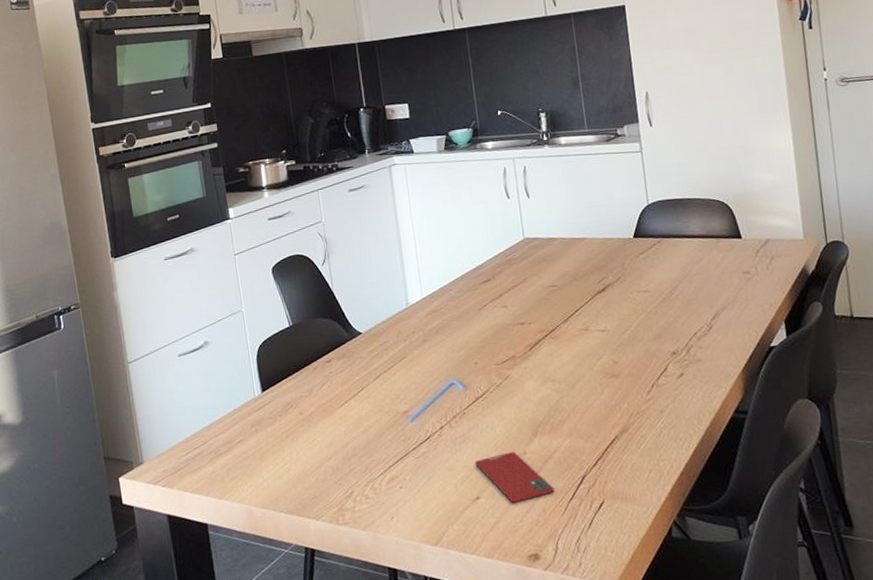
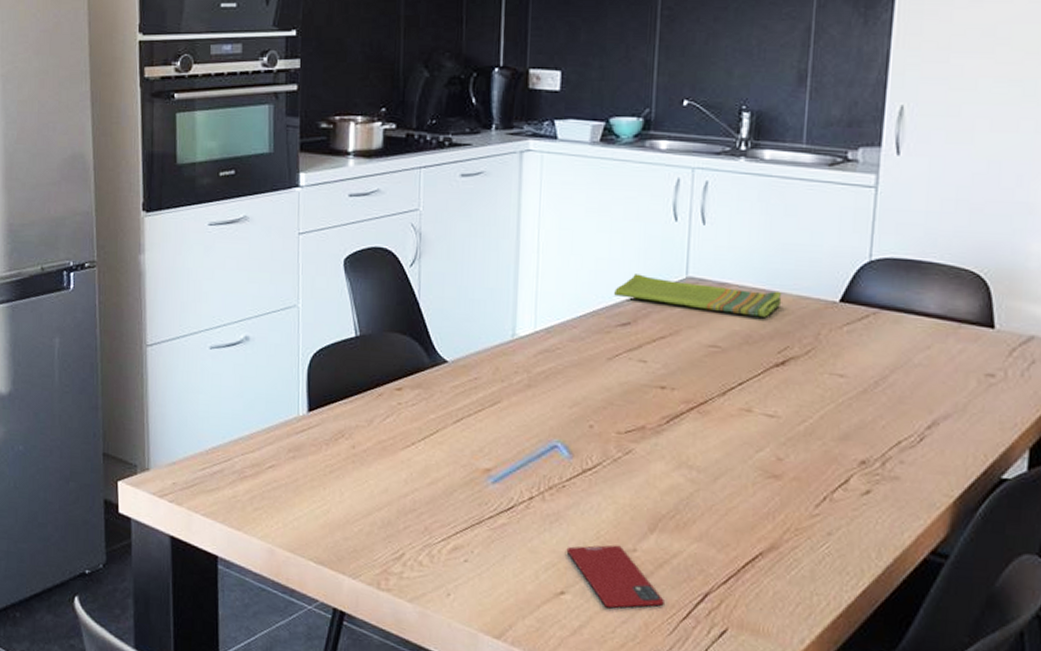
dish towel: none [474,237,594,261] -> present [614,274,782,317]

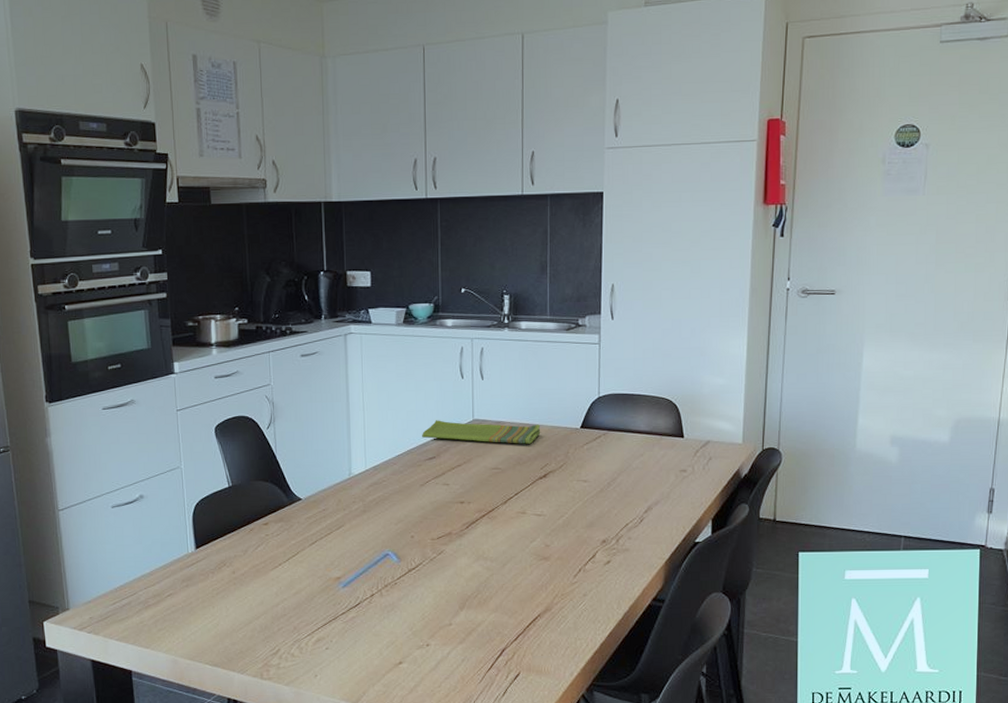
smartphone: present [566,545,664,608] -> none [401,622,474,669]

